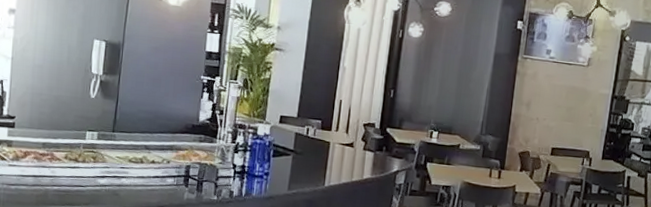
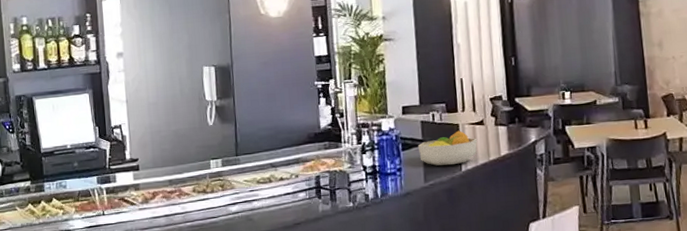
fruit bowl: none [288,148,345,179] -> present [418,130,478,166]

